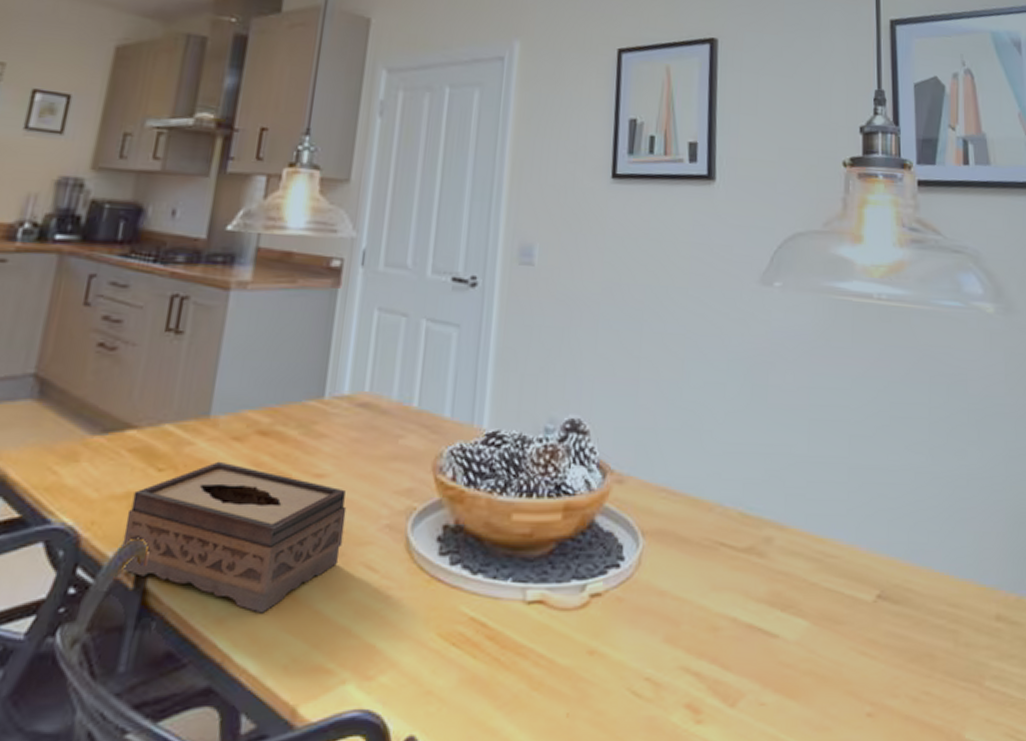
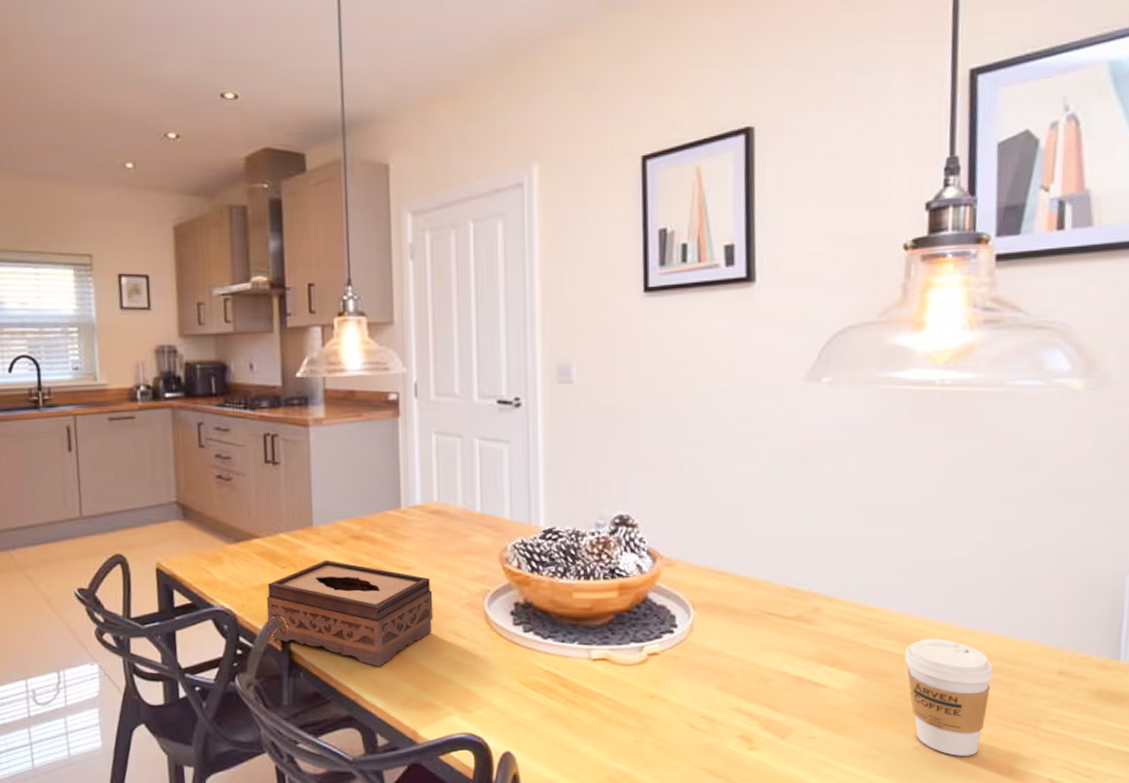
coffee cup: none [855,577,938,724] -> present [905,639,993,756]

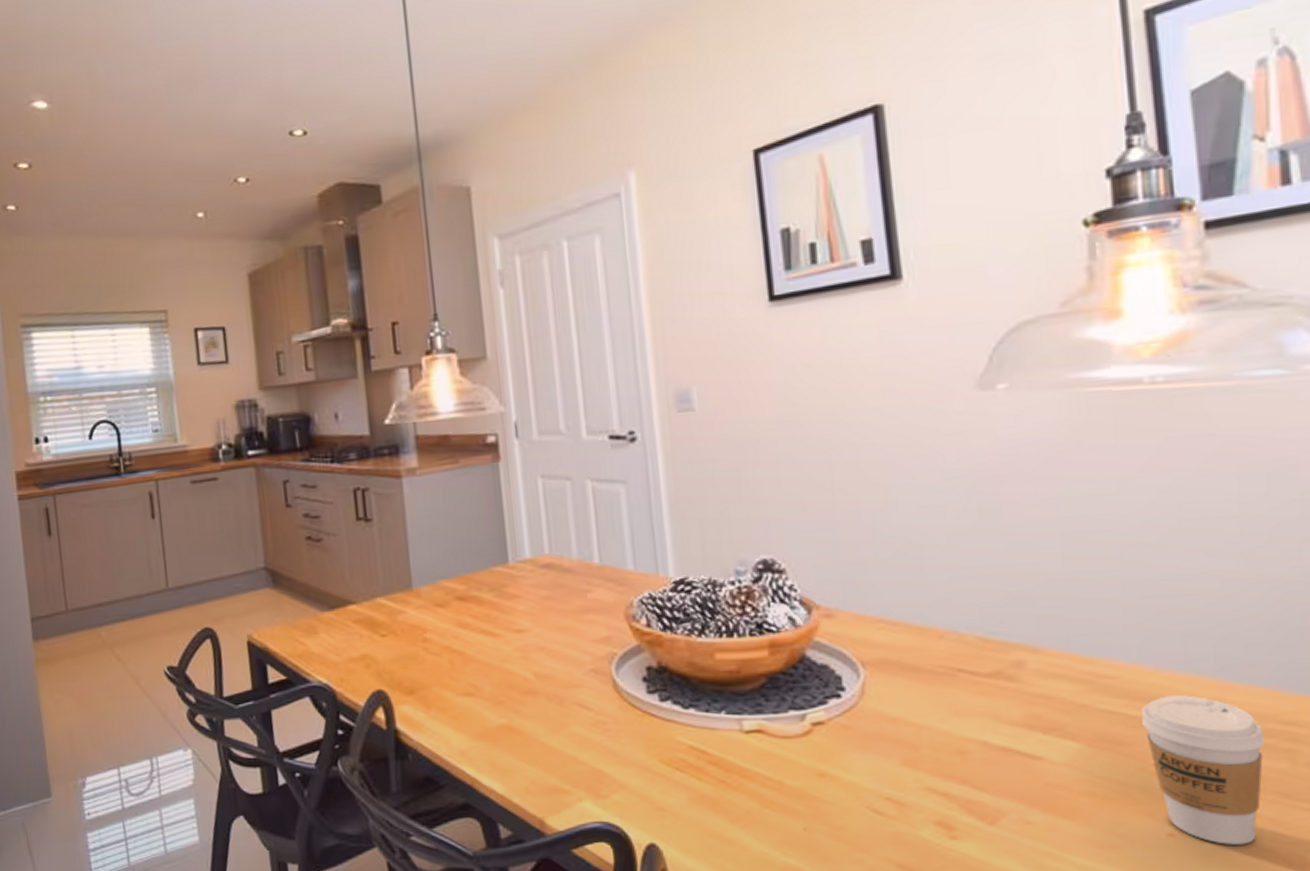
tissue box: present [266,559,433,667] -> none [366,625,554,746]

